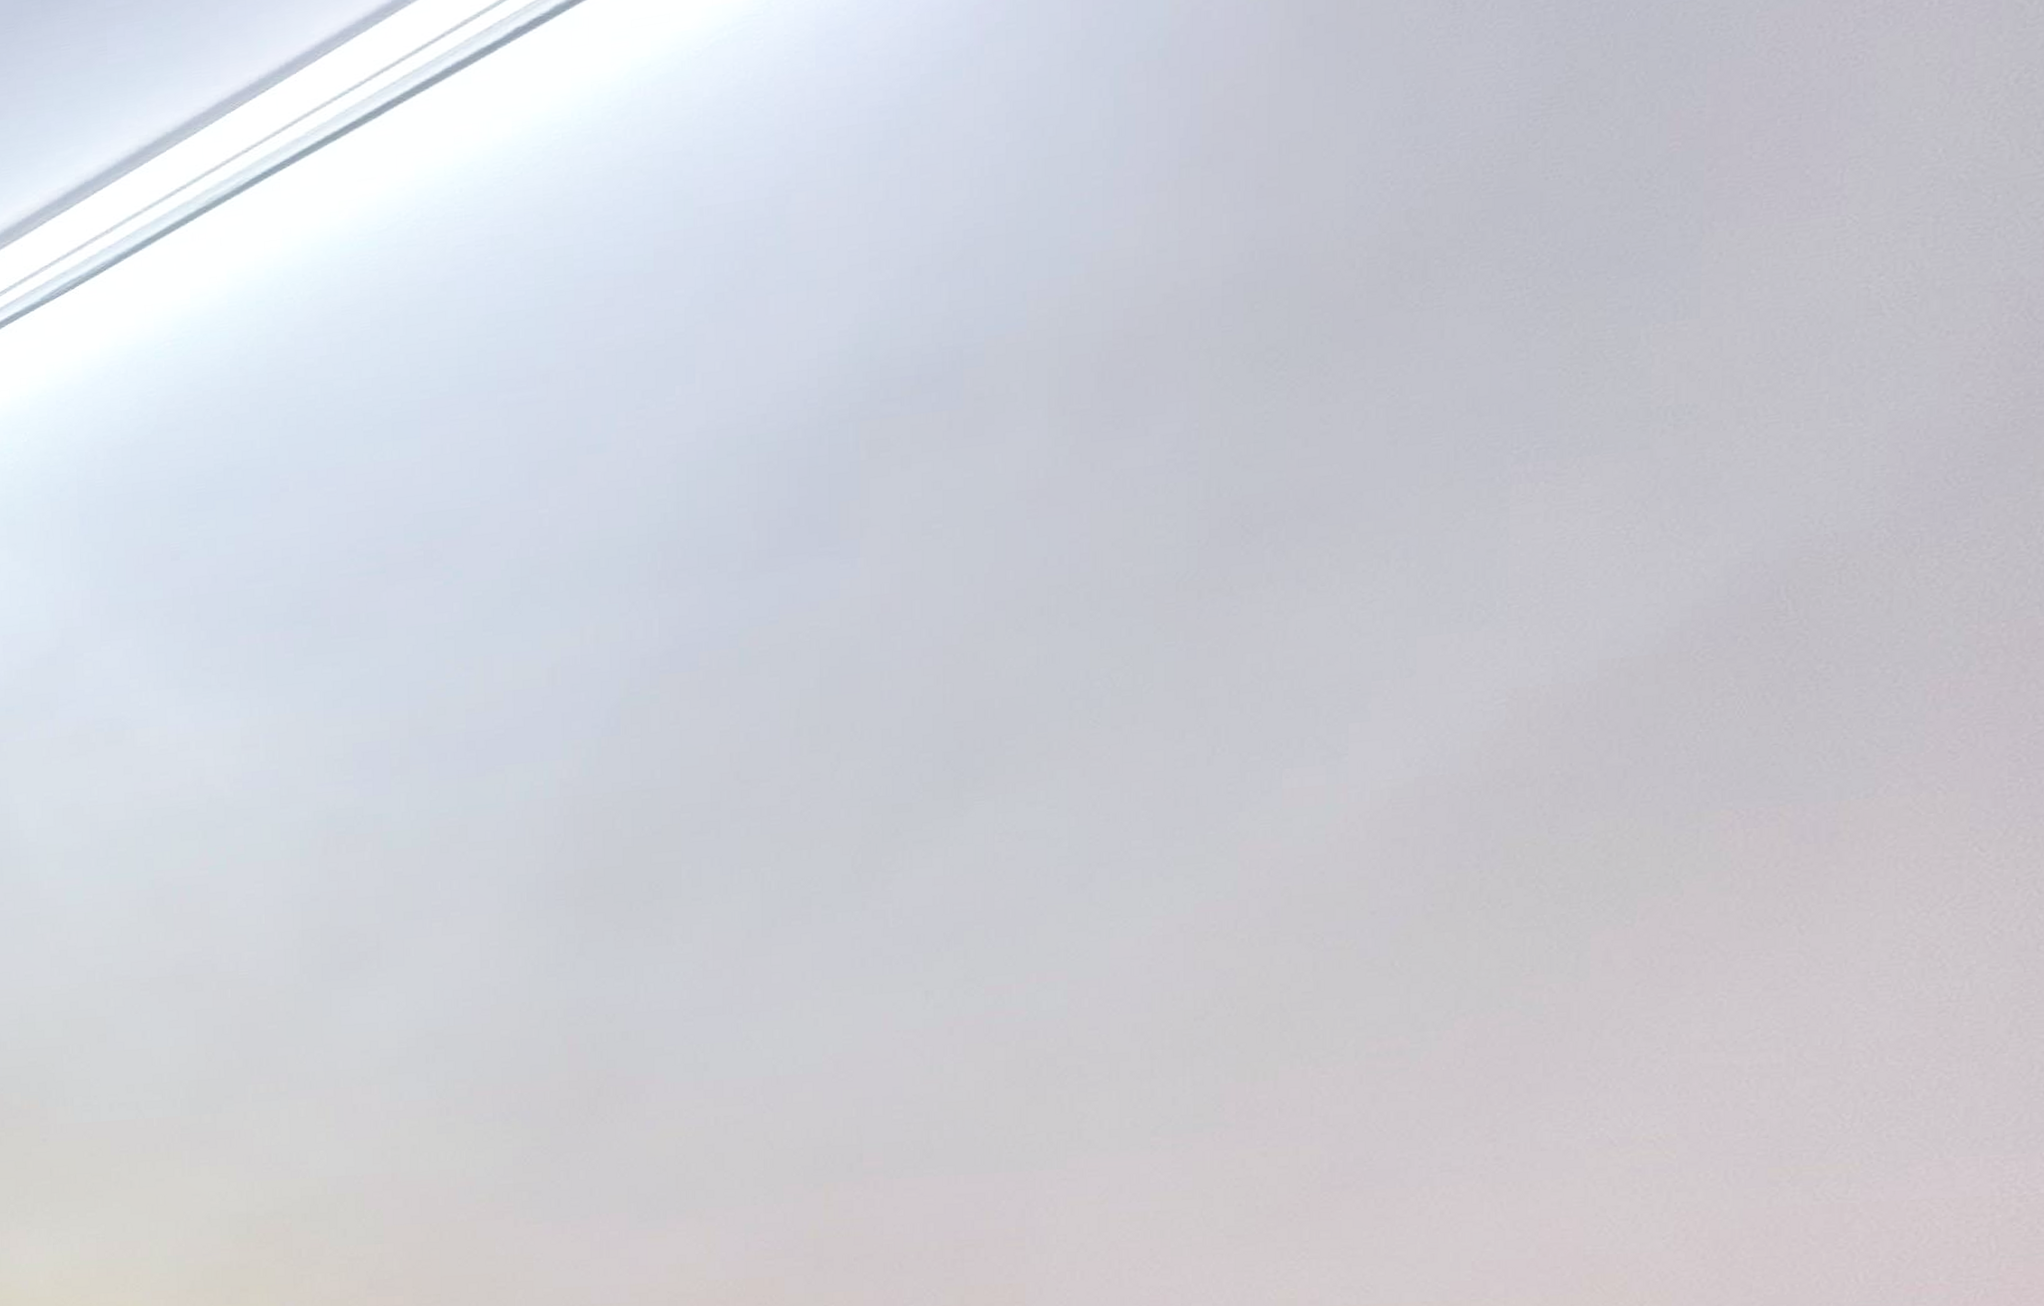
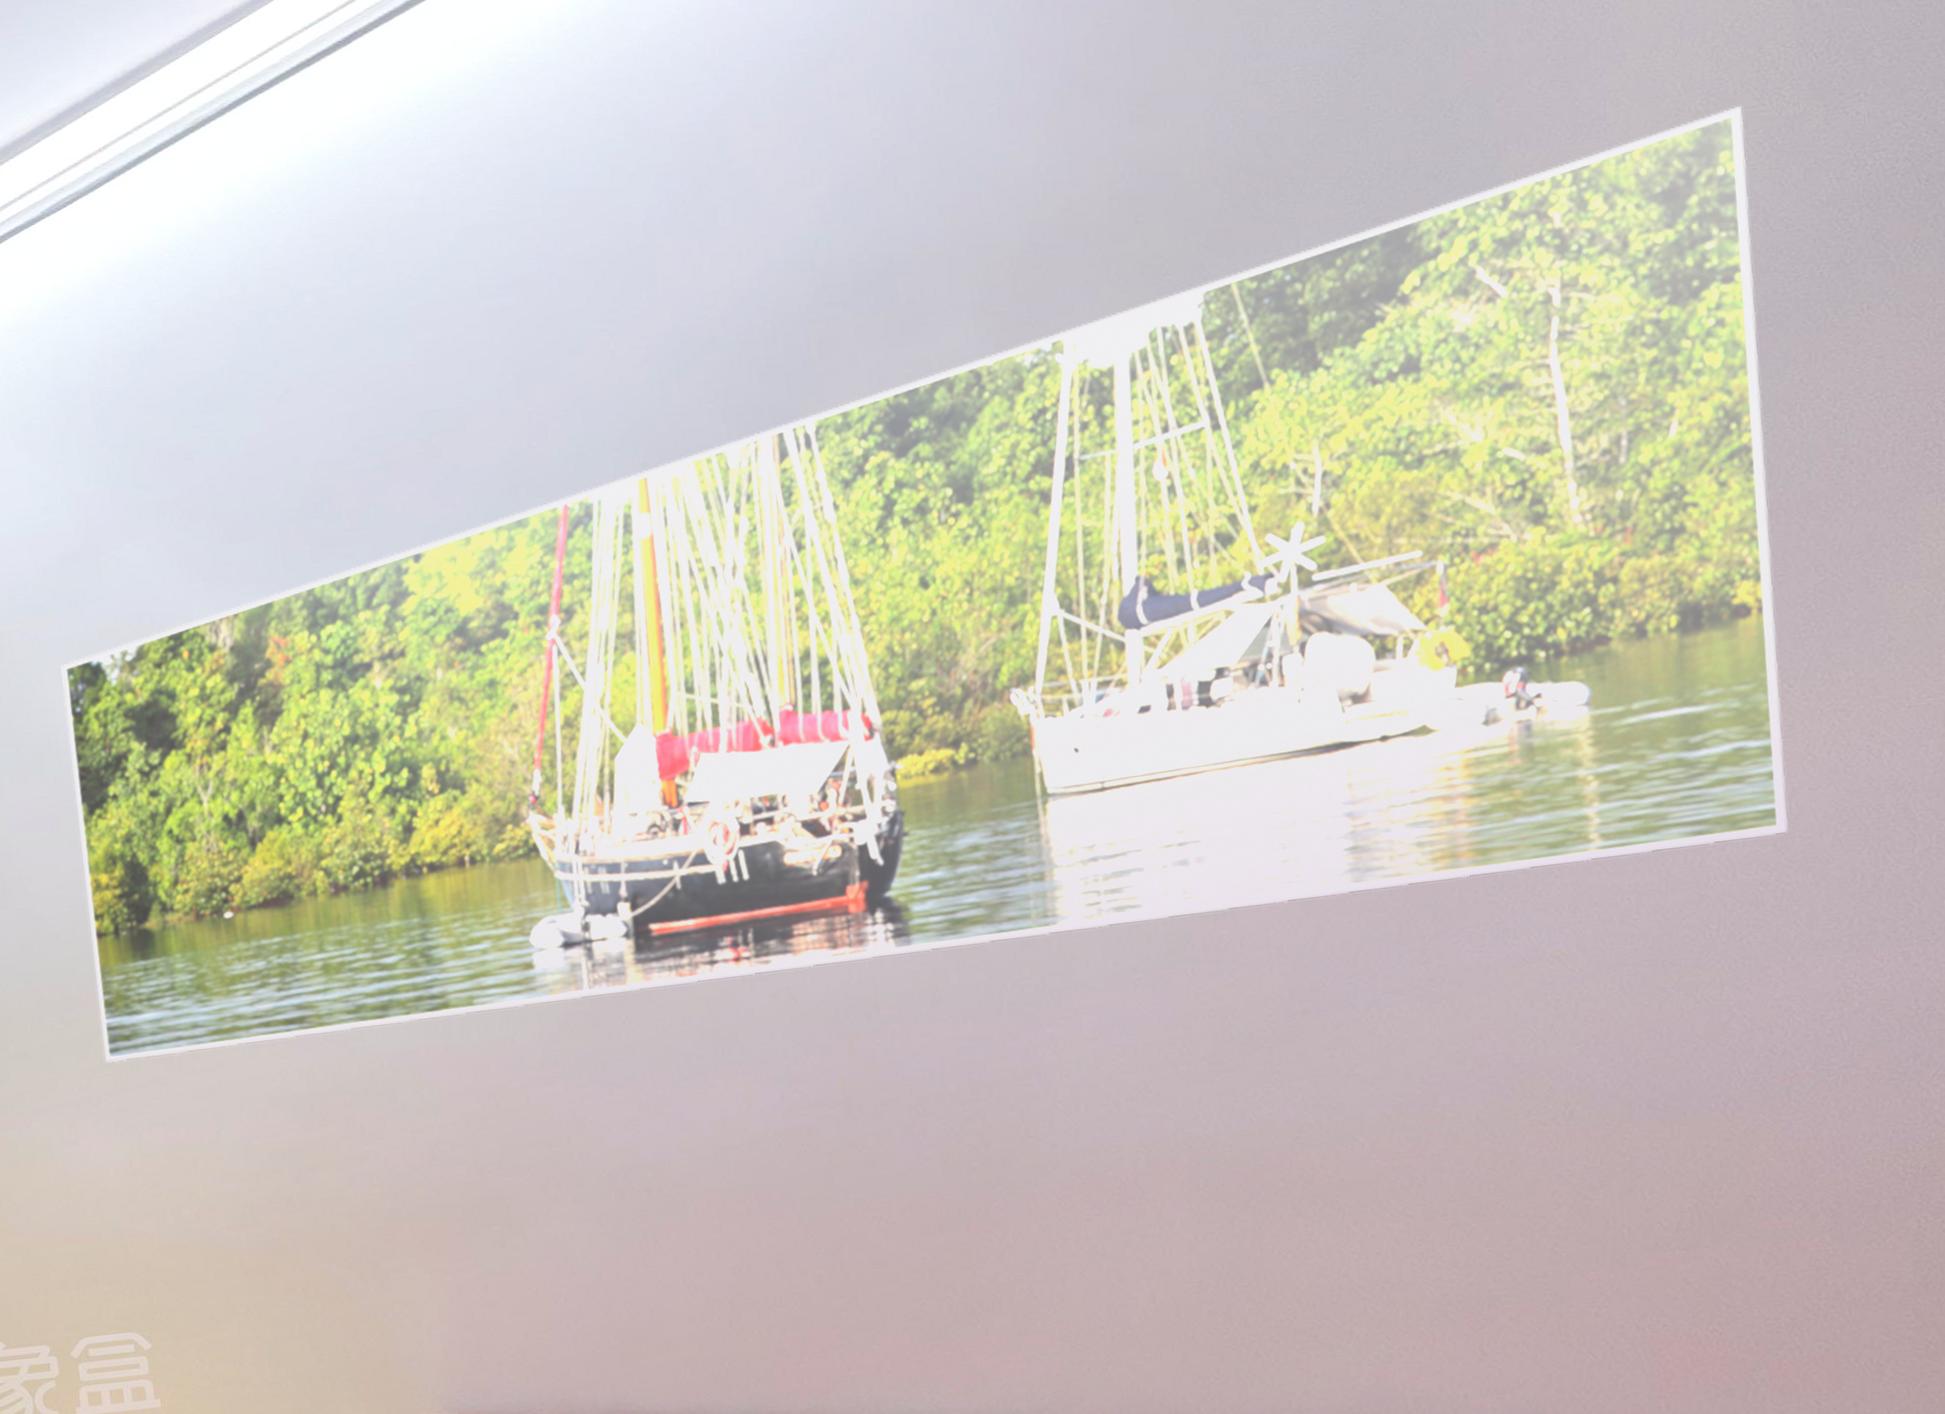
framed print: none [27,174,2018,1173] -> present [61,106,1788,1063]

